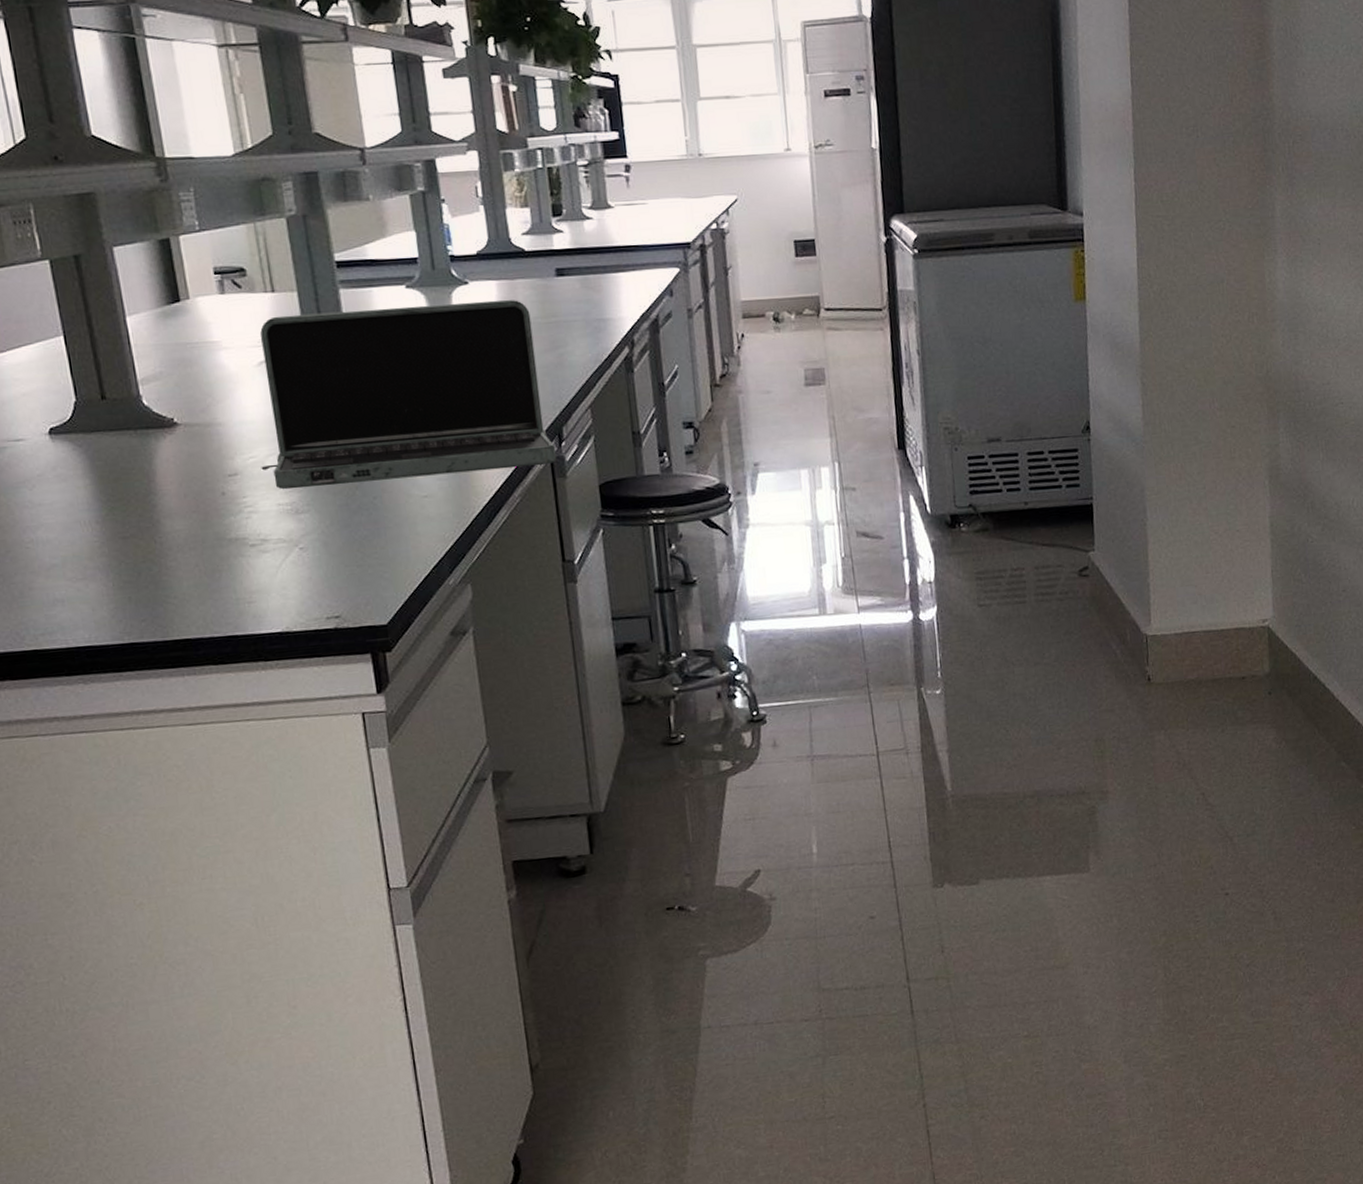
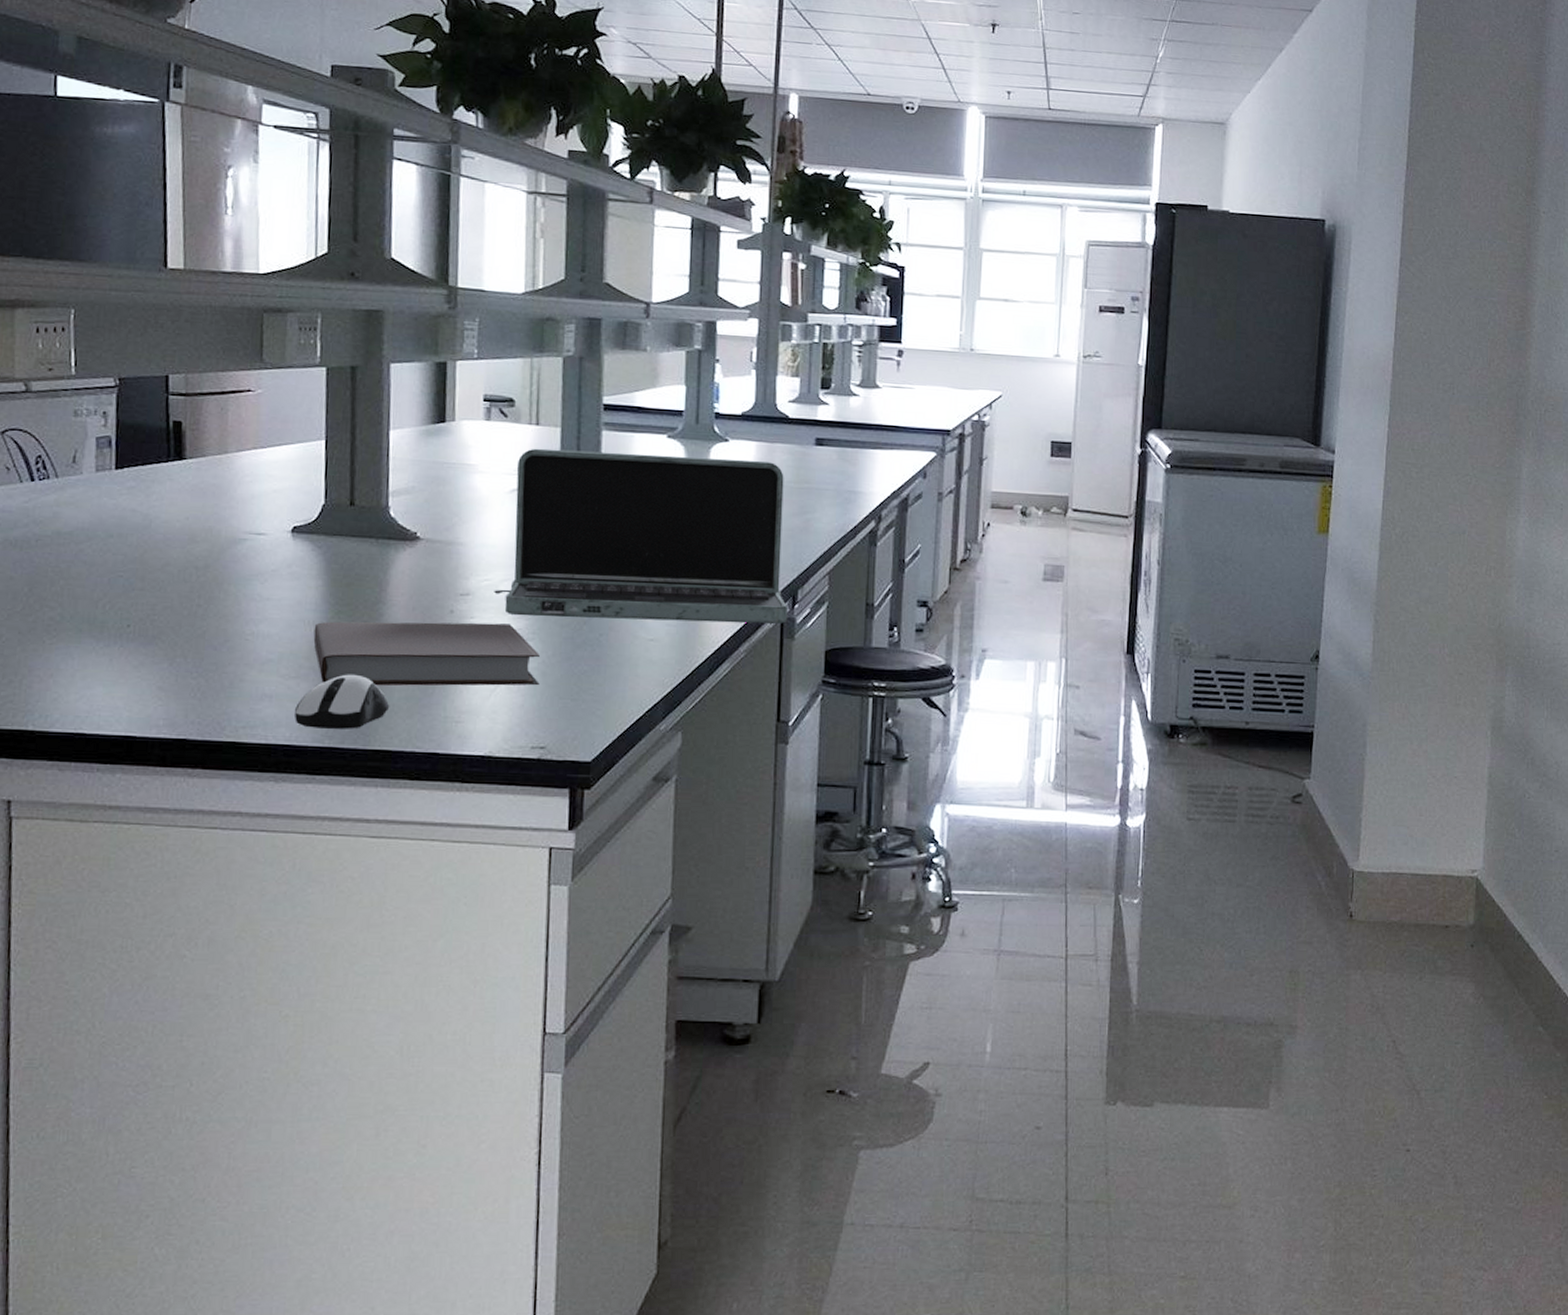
computer mouse: none [89,568,181,627] -> present [295,674,390,729]
notebook: none [91,498,323,581] -> present [313,621,540,686]

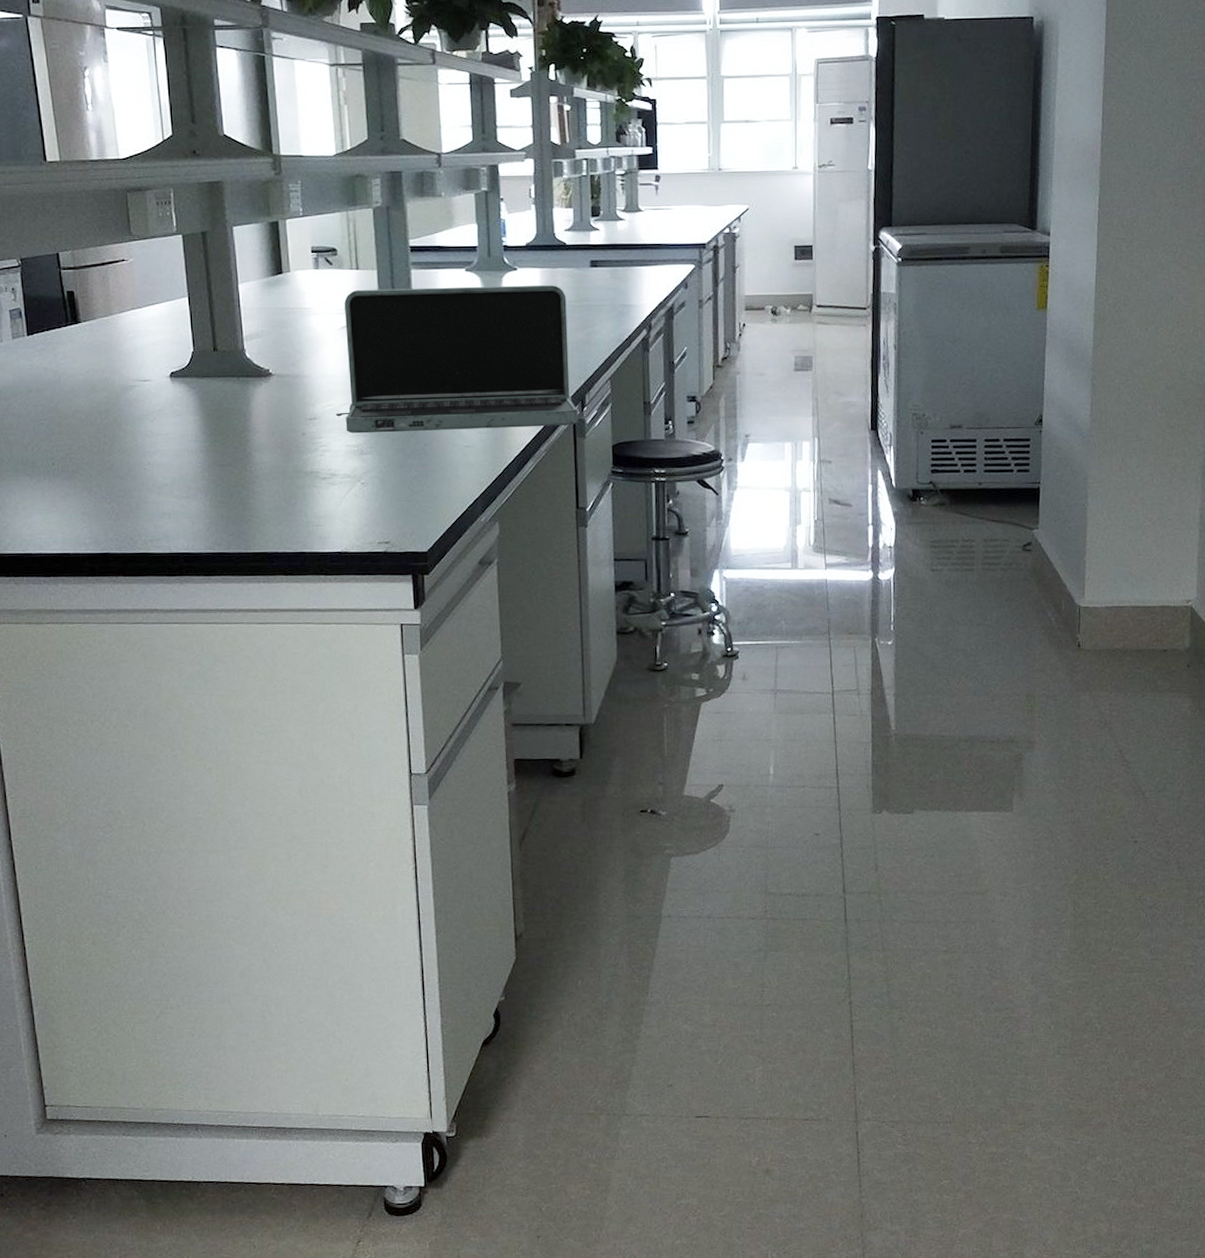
computer mouse: present [295,674,390,729] -> none [189,491,263,538]
notebook: present [313,621,540,686] -> none [196,441,380,500]

